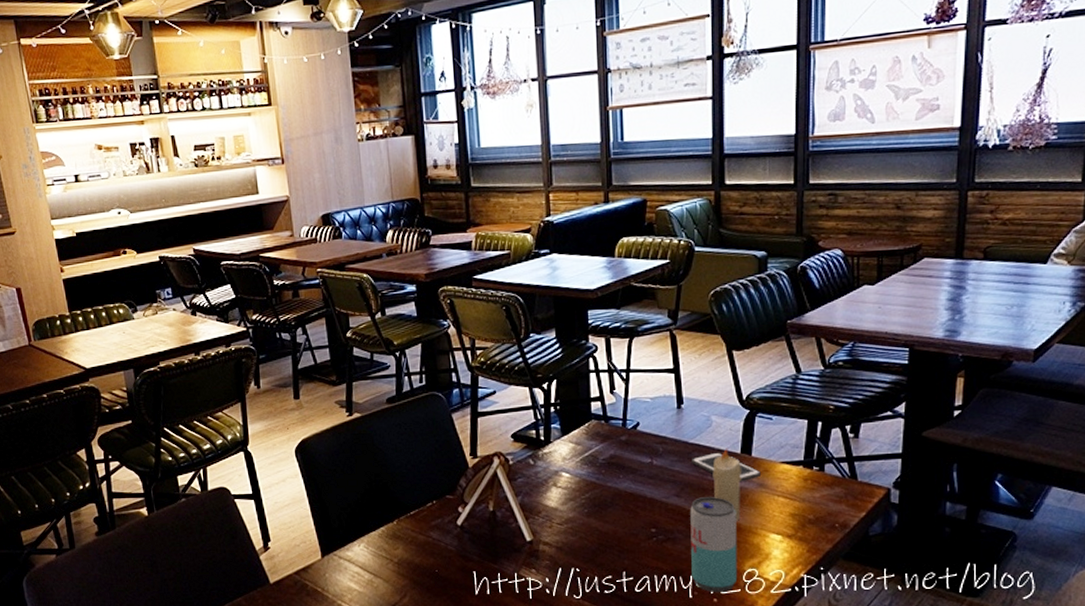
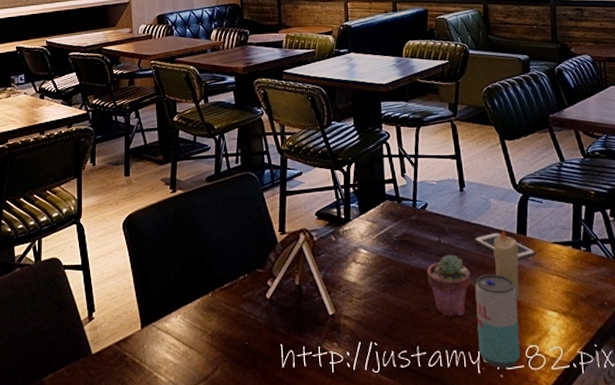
potted succulent: none [636,476,686,541] -> present [426,254,471,317]

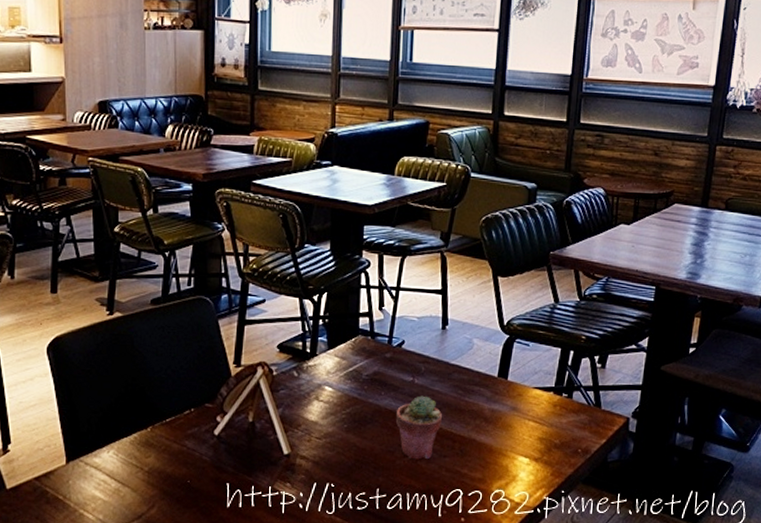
cell phone: present [474,232,536,261] -> none [451,374,514,405]
beverage can: present [475,273,521,369] -> none [442,417,489,513]
candle: present [493,228,520,298] -> none [470,371,497,443]

